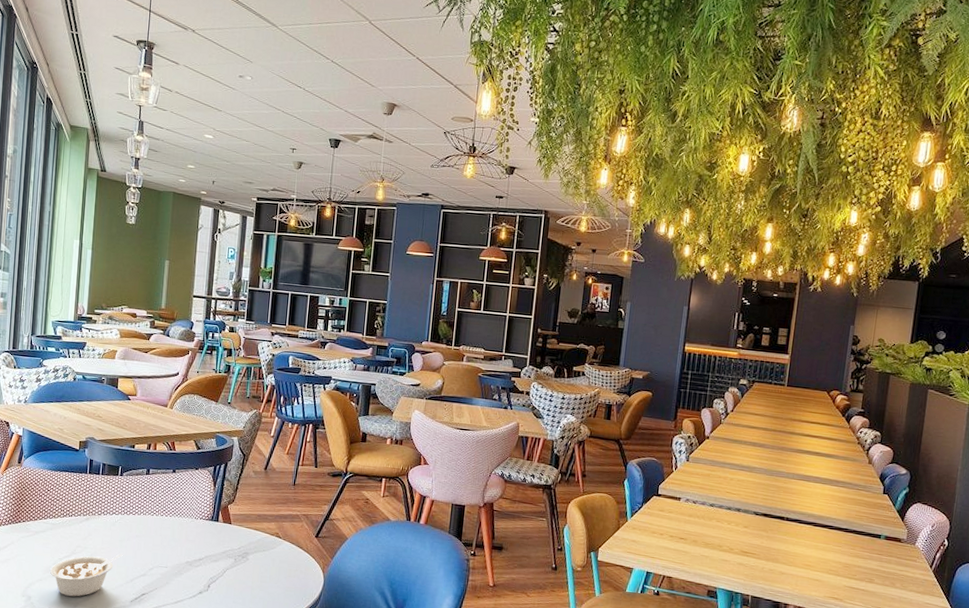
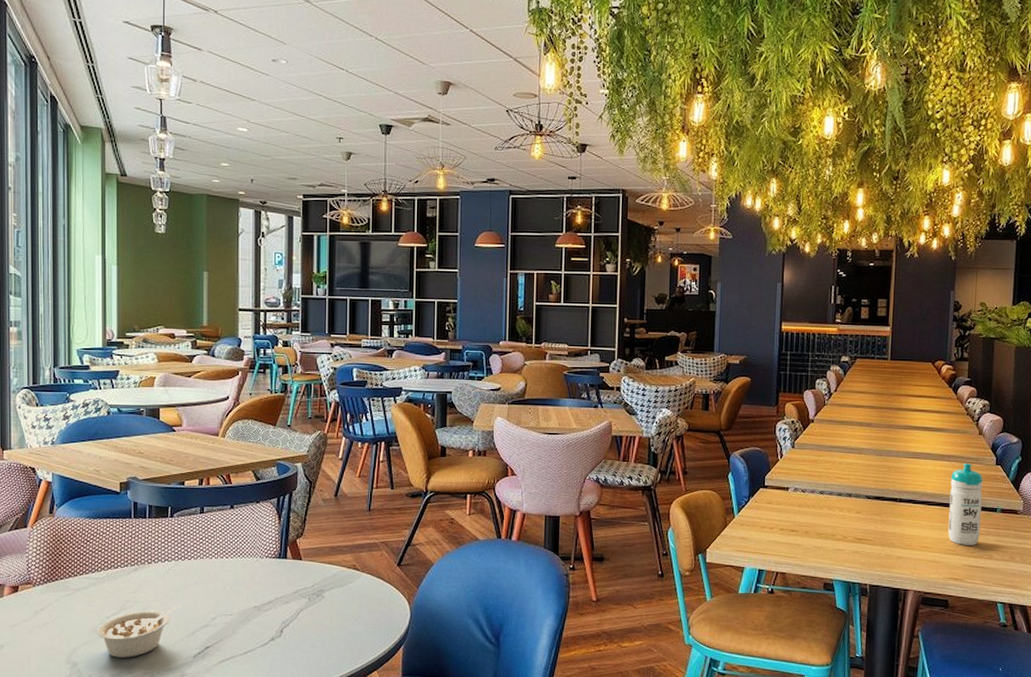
water bottle: none [831,489,870,568] -> present [948,463,983,545]

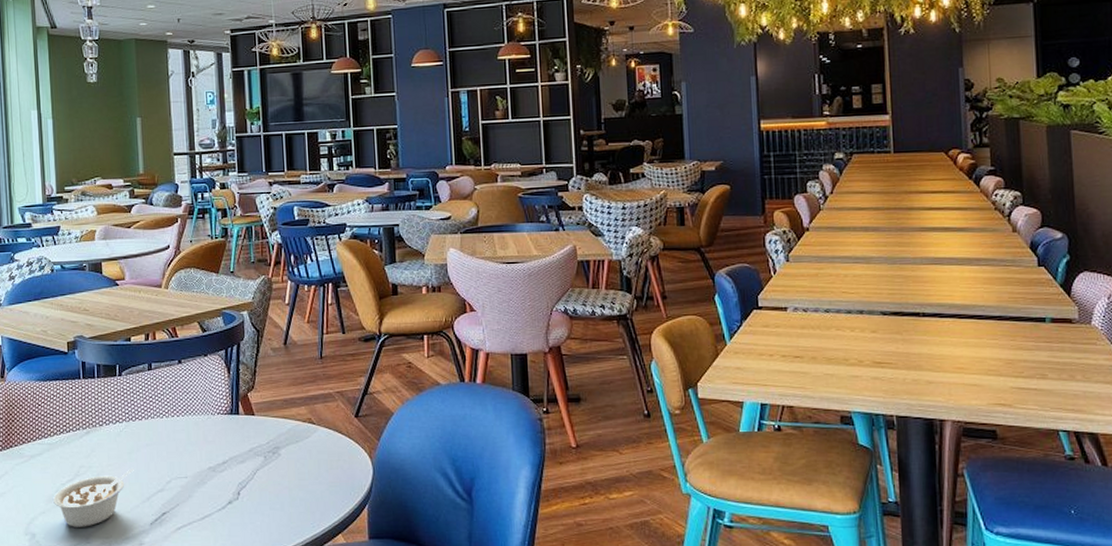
water bottle: present [948,463,983,545] -> none [983,266,1028,364]

